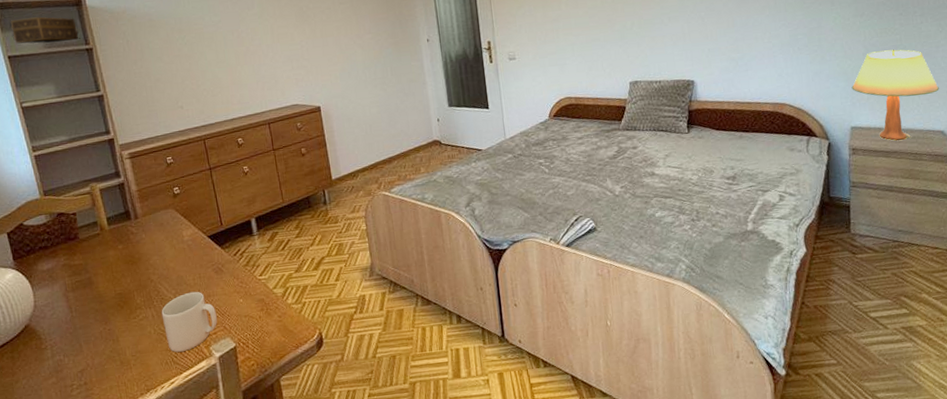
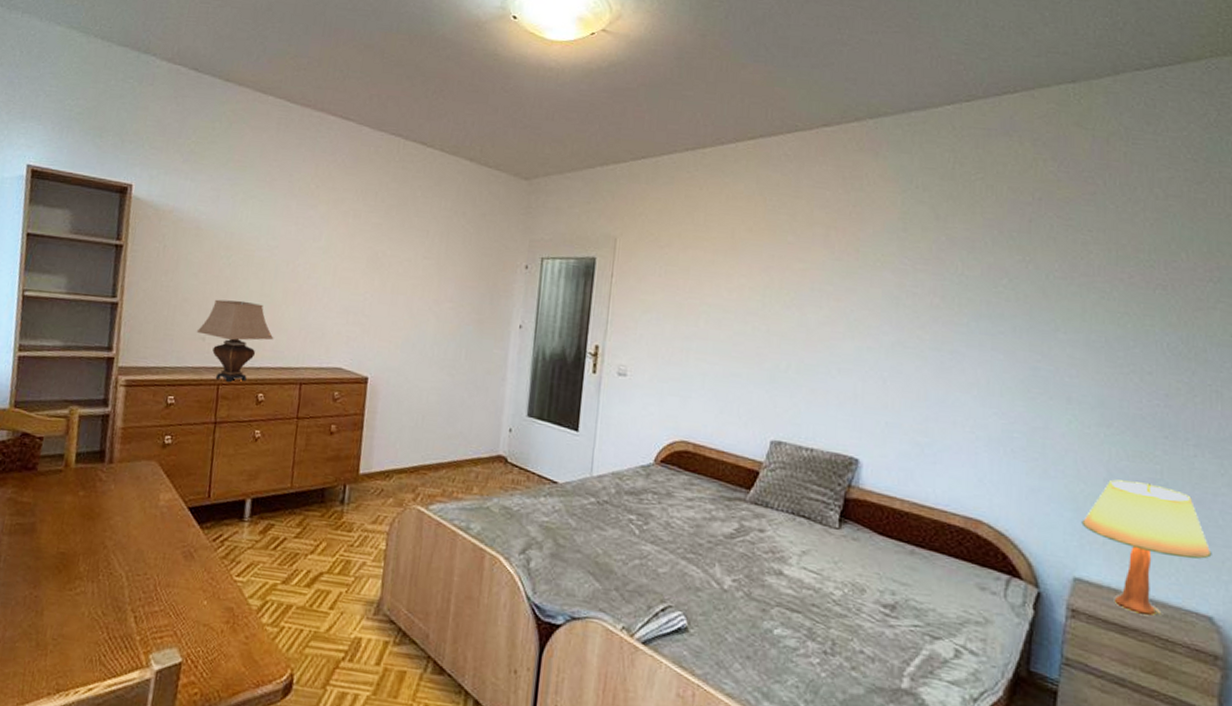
decorative box: present [10,17,78,44] -> none [40,193,113,232]
mug: present [161,291,218,353] -> none [99,574,171,652]
table lamp: none [174,69,238,136] -> present [196,299,274,383]

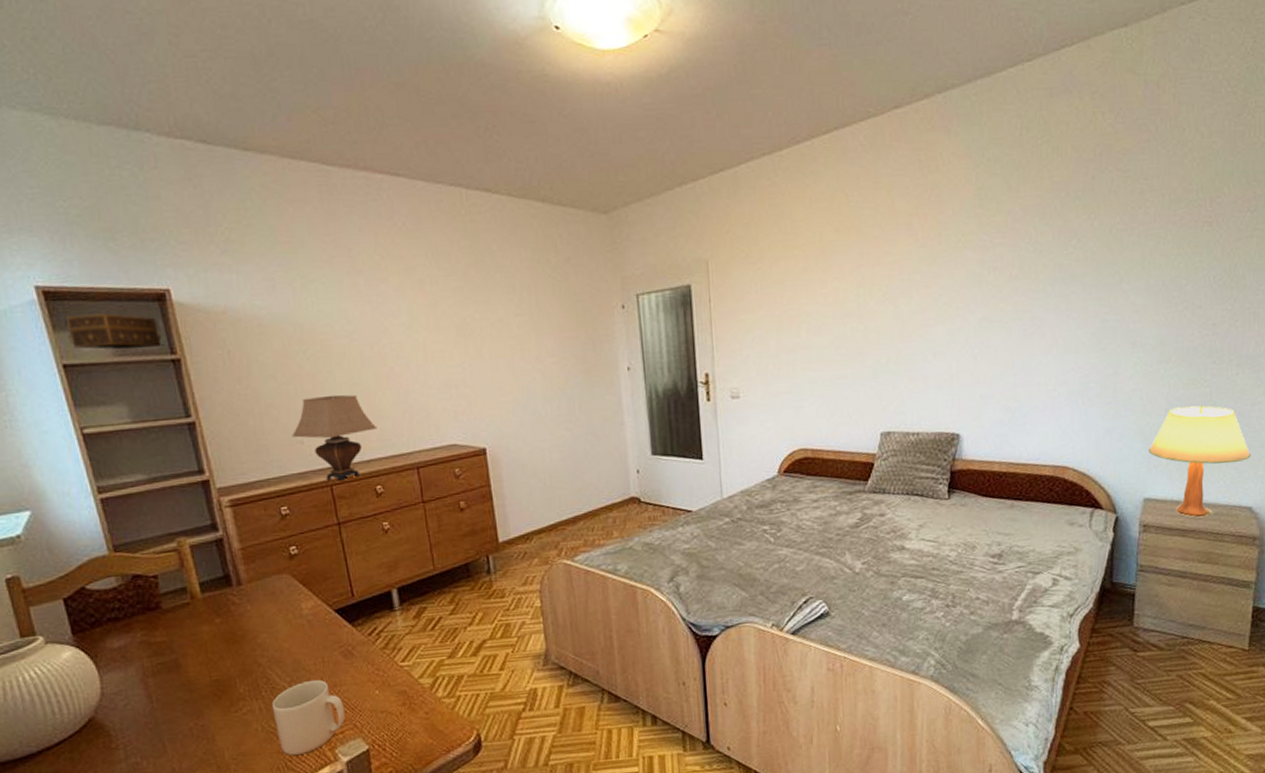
decorative box: none [40,193,113,232] -> present [65,313,161,350]
mug: none [99,574,171,652] -> present [271,679,346,756]

